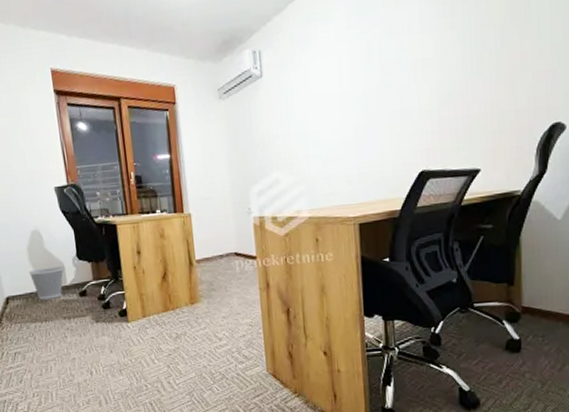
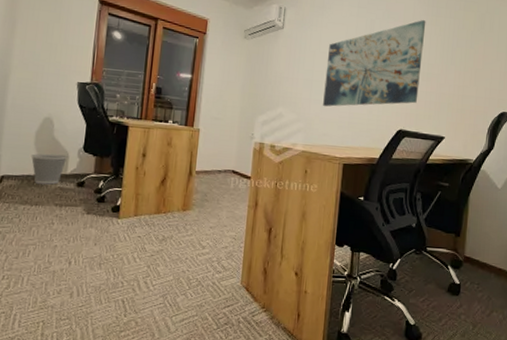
wall art: none [320,24,440,160] -> present [323,19,426,107]

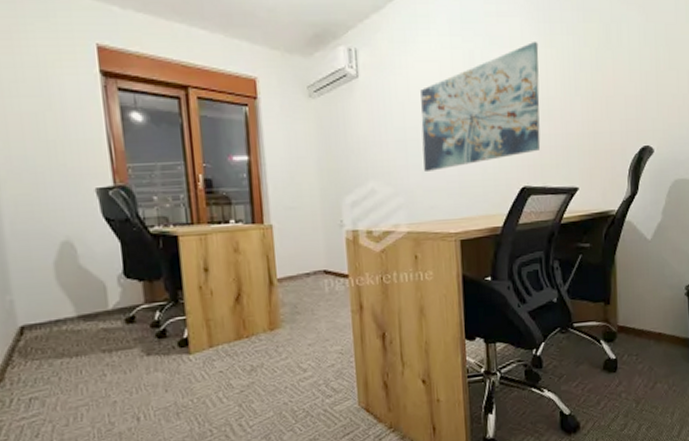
wastebasket: present [30,153,68,185] -> none [54,286,106,329]

